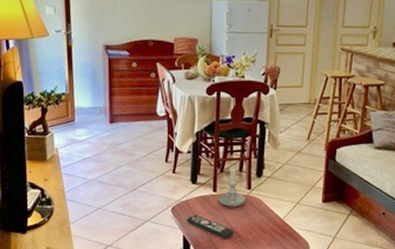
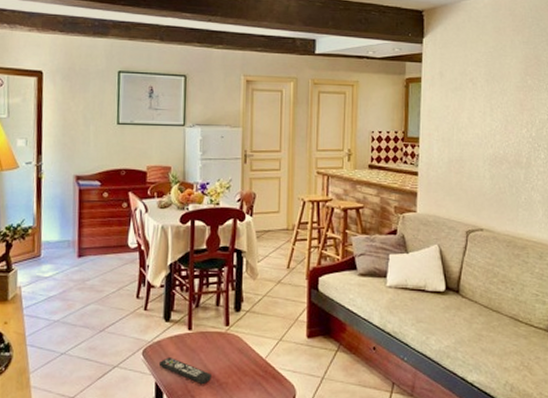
candle: present [218,167,247,207] -> none [193,301,225,347]

